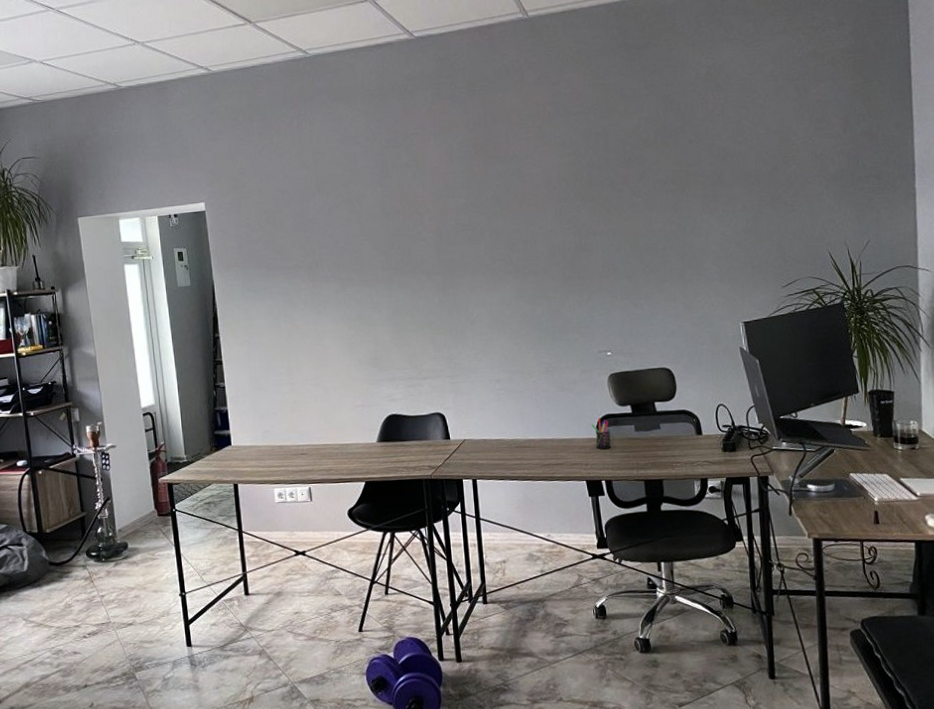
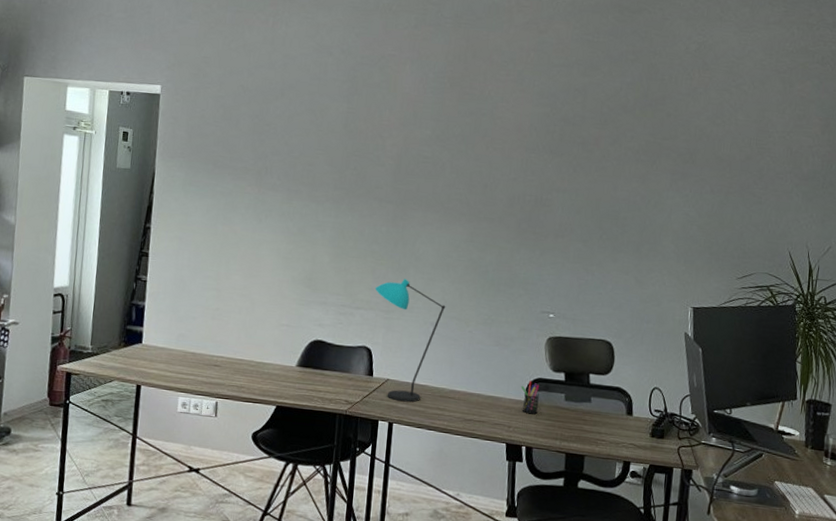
desk lamp: none [437,343,508,459] -> present [375,279,446,403]

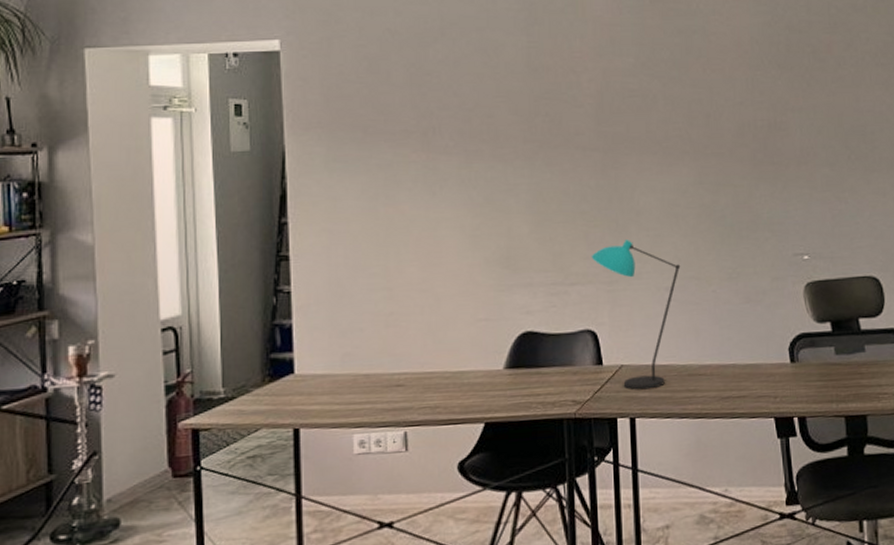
pen holder: present [521,380,539,415] -> none [782,337,806,378]

